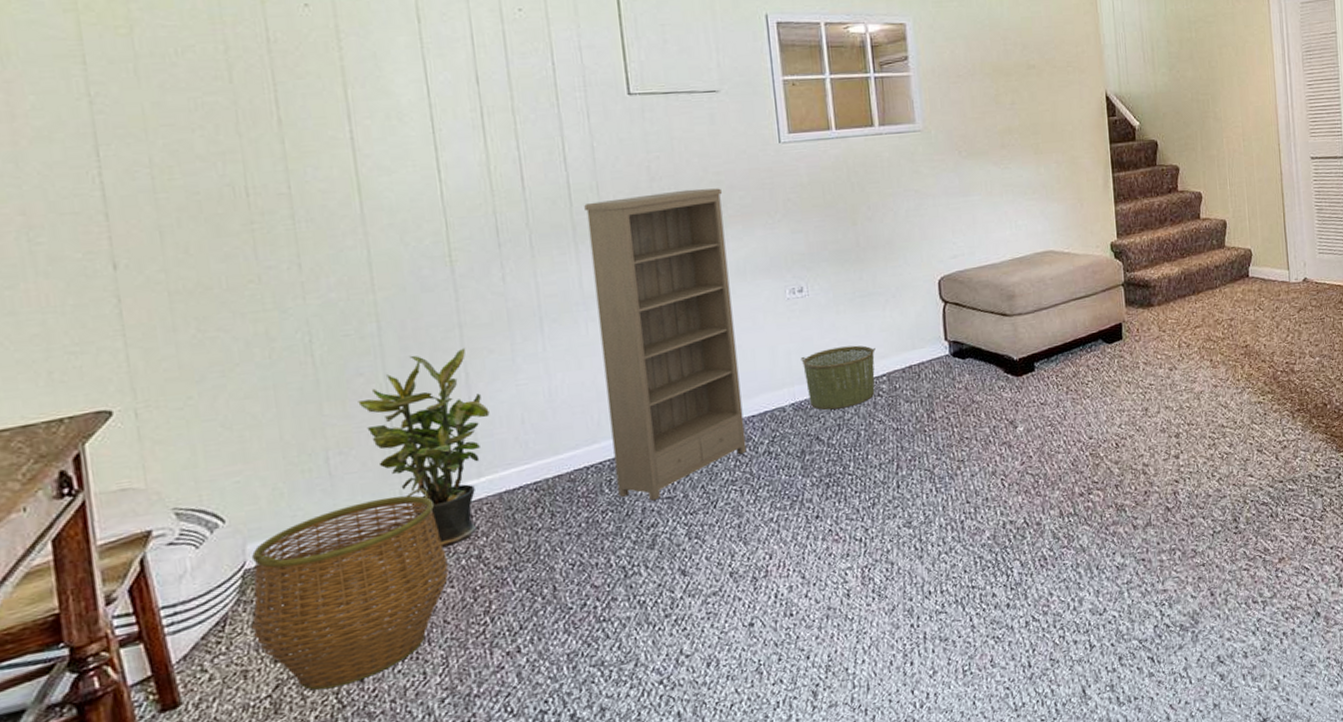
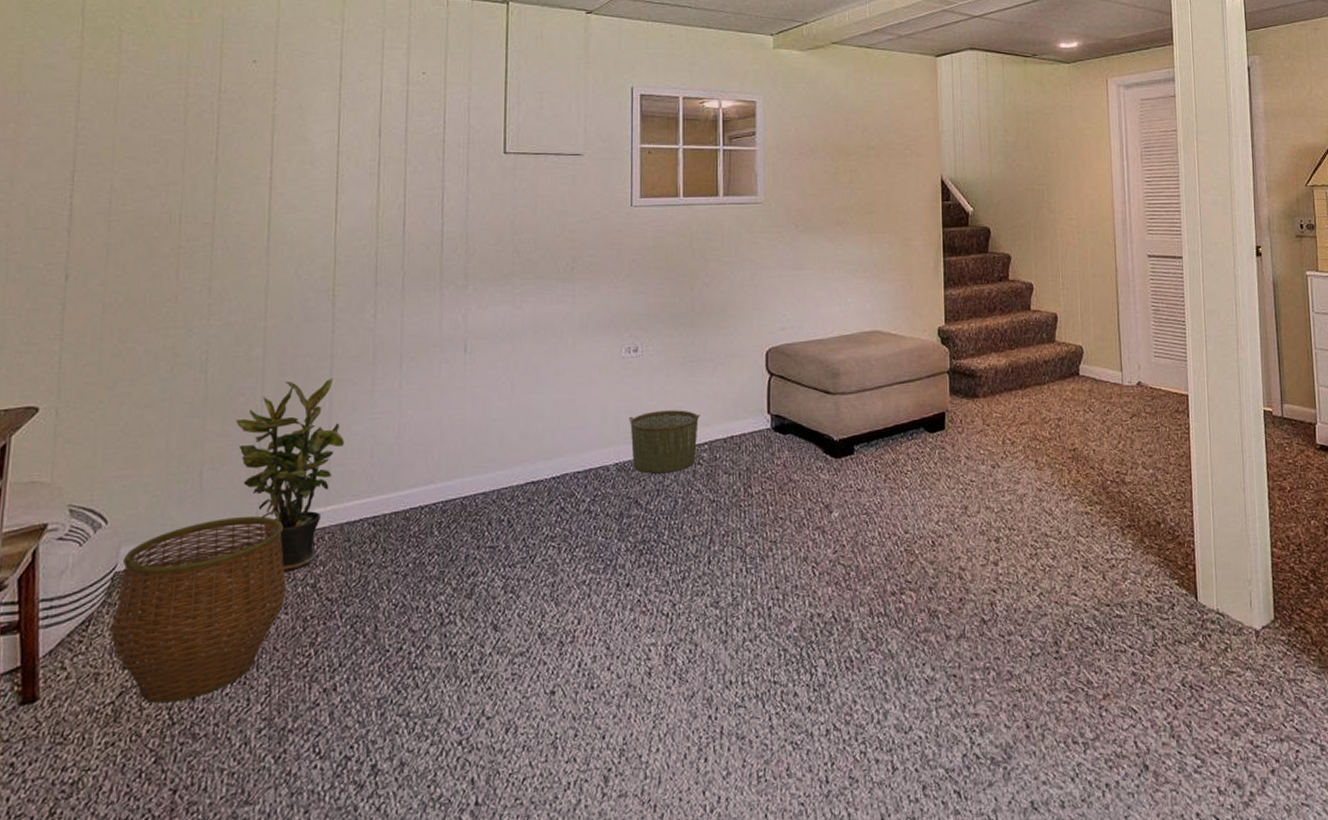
bookshelf: present [584,188,747,501] -> none [446,244,574,548]

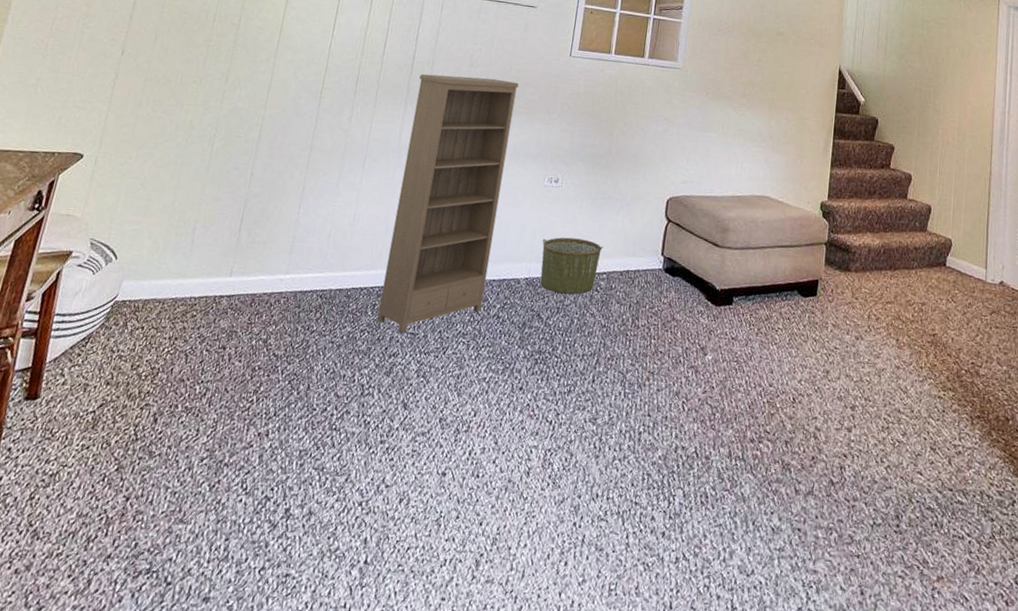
basket: present [110,510,286,704] -> none [102,270,251,421]
potted plant: present [235,378,344,572] -> none [225,162,310,325]
bookshelf: none [446,244,574,548] -> present [377,73,519,333]

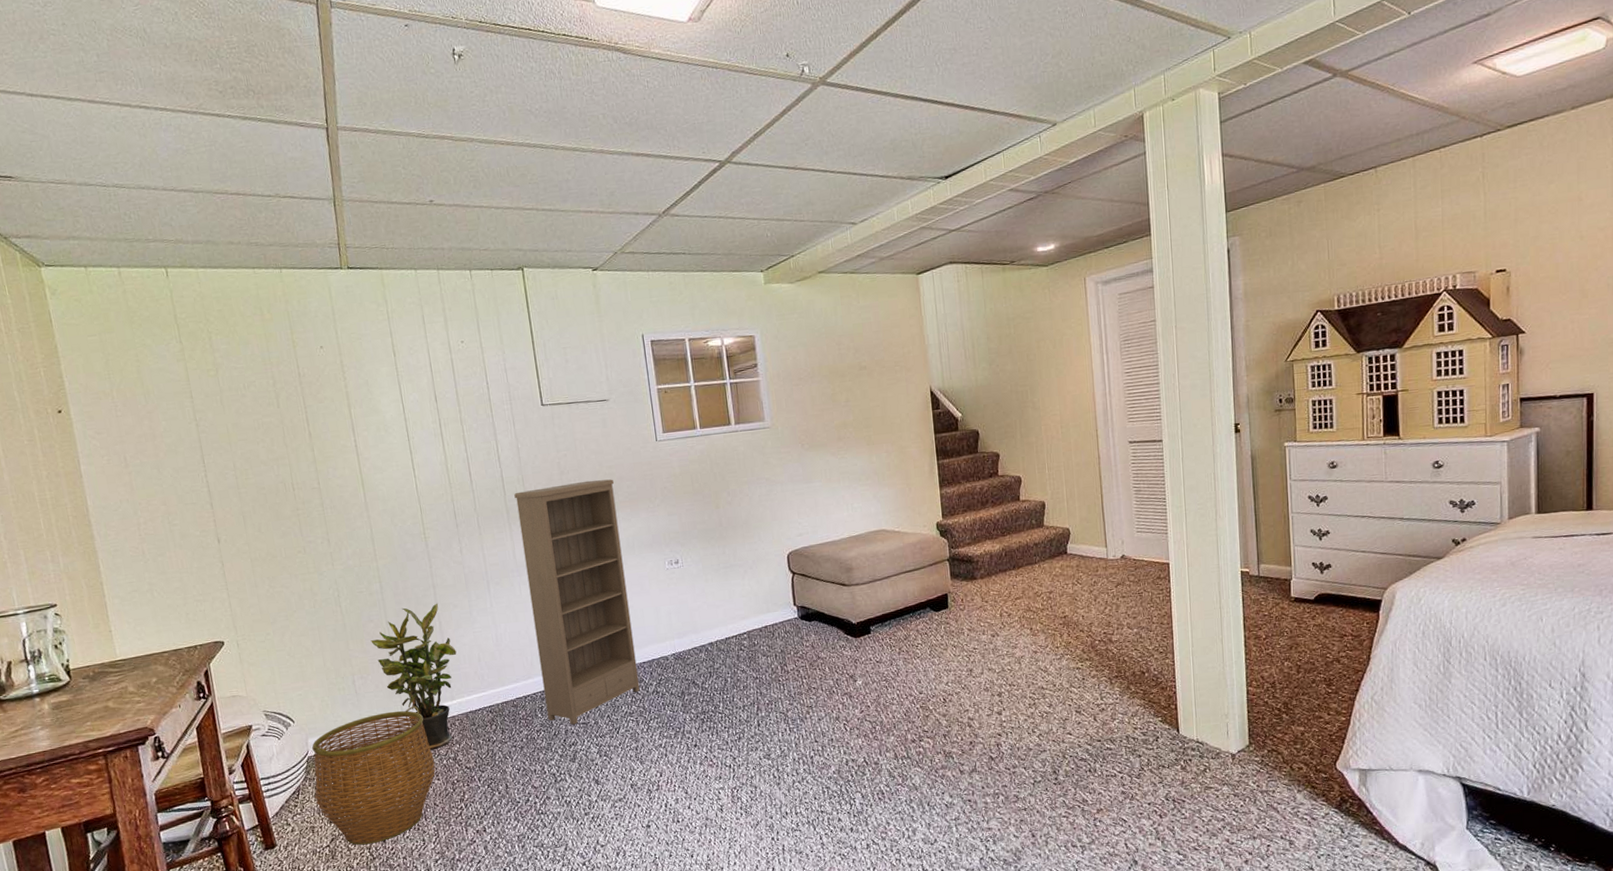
basket: none [102,270,251,421] -> present [311,705,436,845]
potted plant: none [225,162,310,325] -> present [371,603,457,750]
basket: present [540,237,603,295] -> none [678,608,738,660]

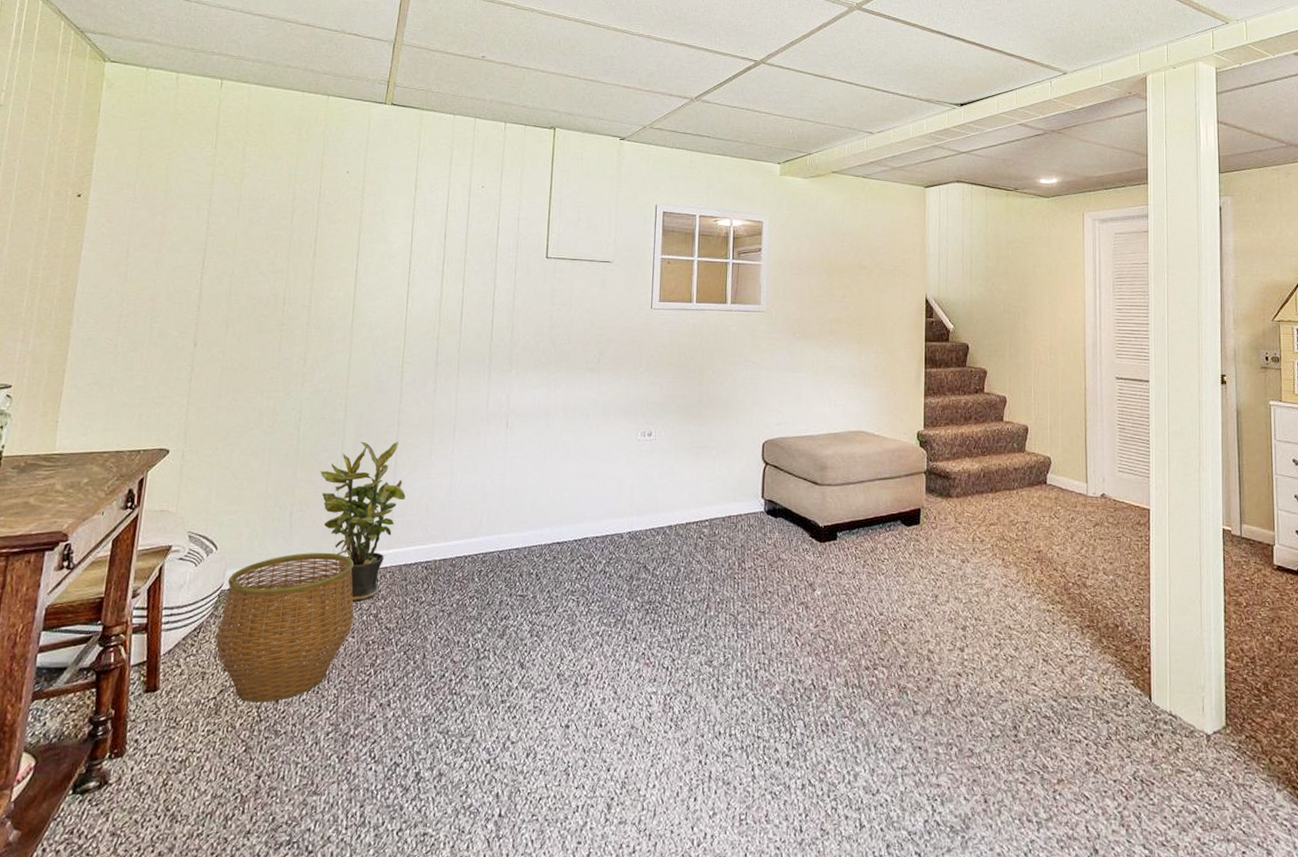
bookshelf: present [514,479,640,725] -> none [484,338,602,596]

